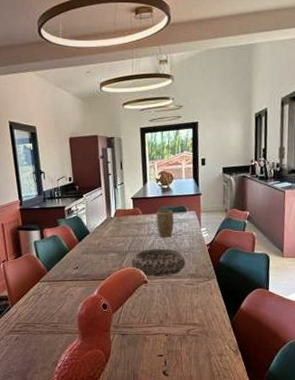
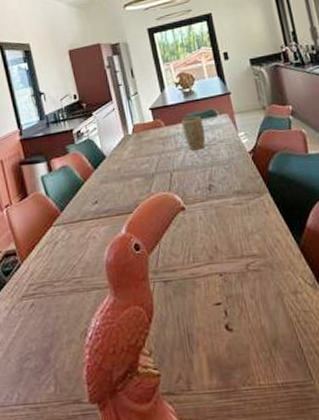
decorative bowl: present [131,249,186,277] -> none [161,163,228,201]

